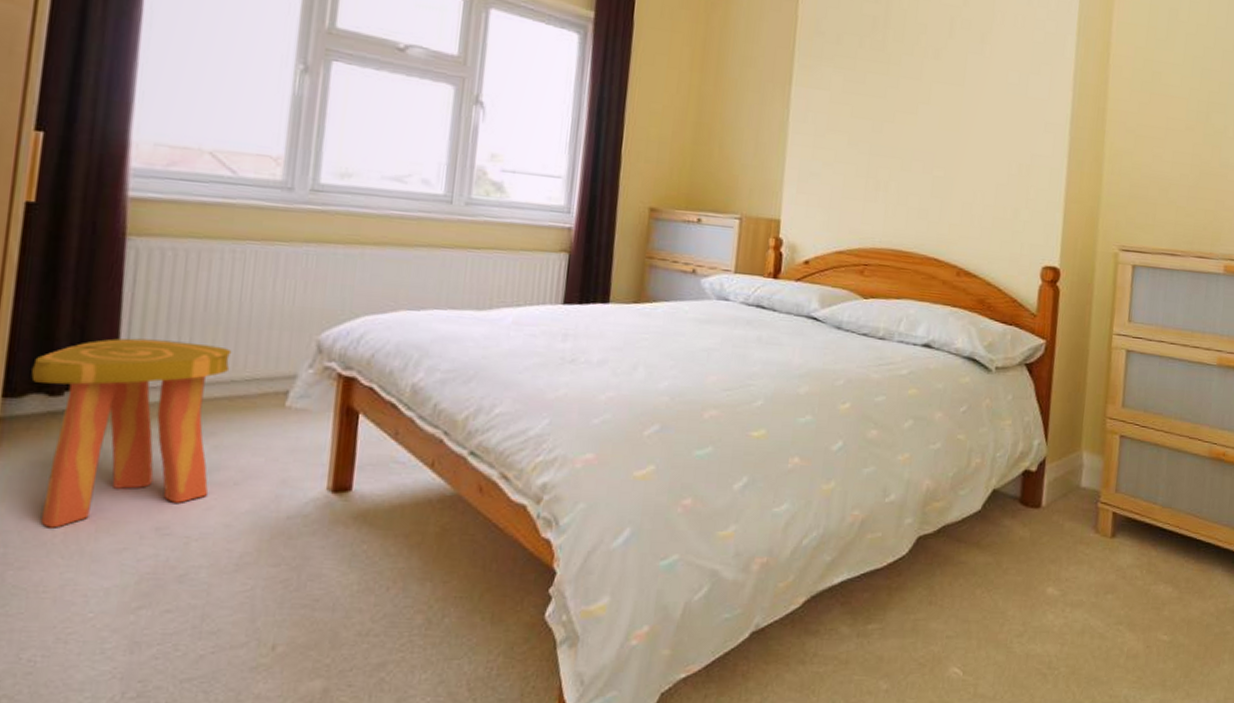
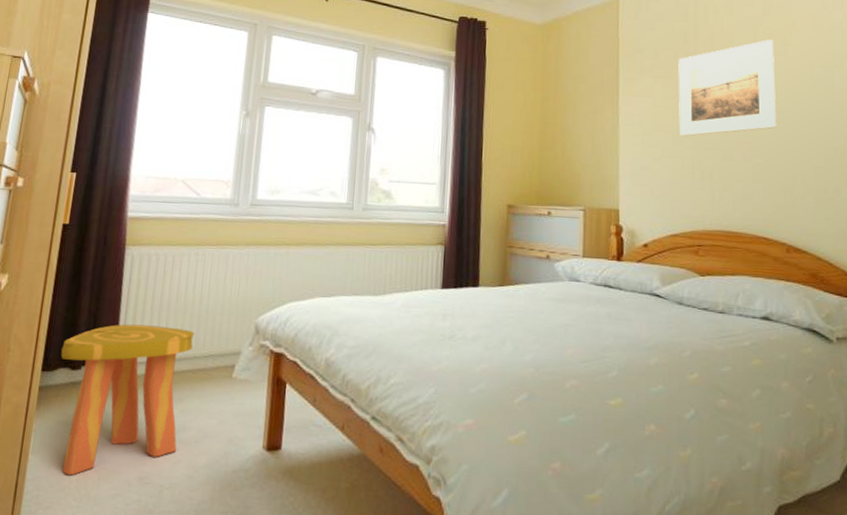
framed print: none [856,34,971,140] -> present [678,39,777,137]

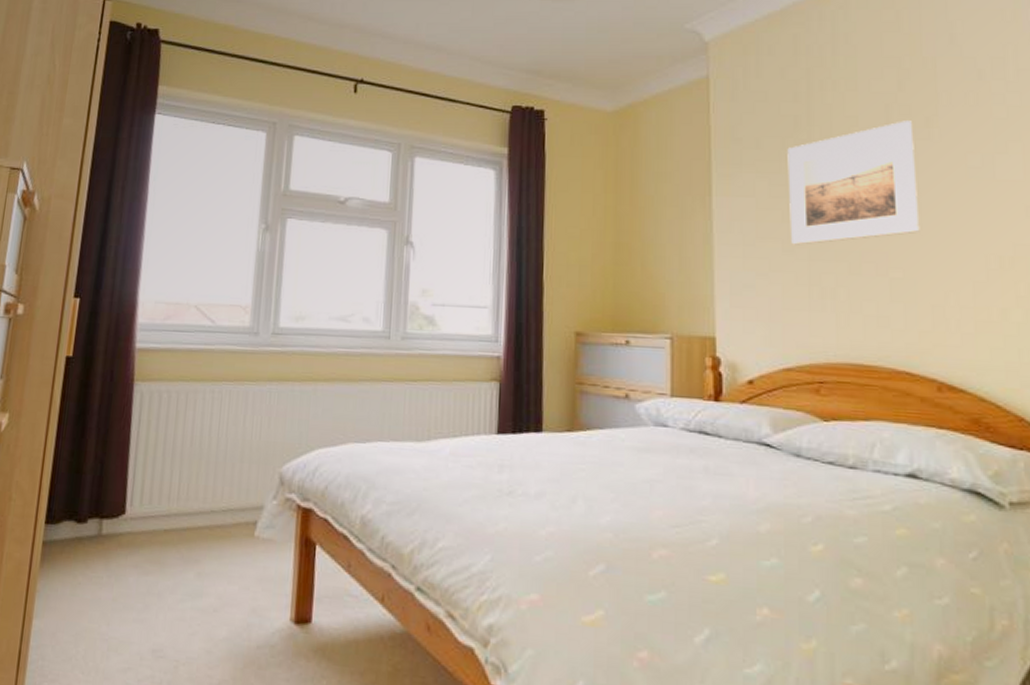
stool: present [61,324,195,476] -> none [65,471,212,645]

